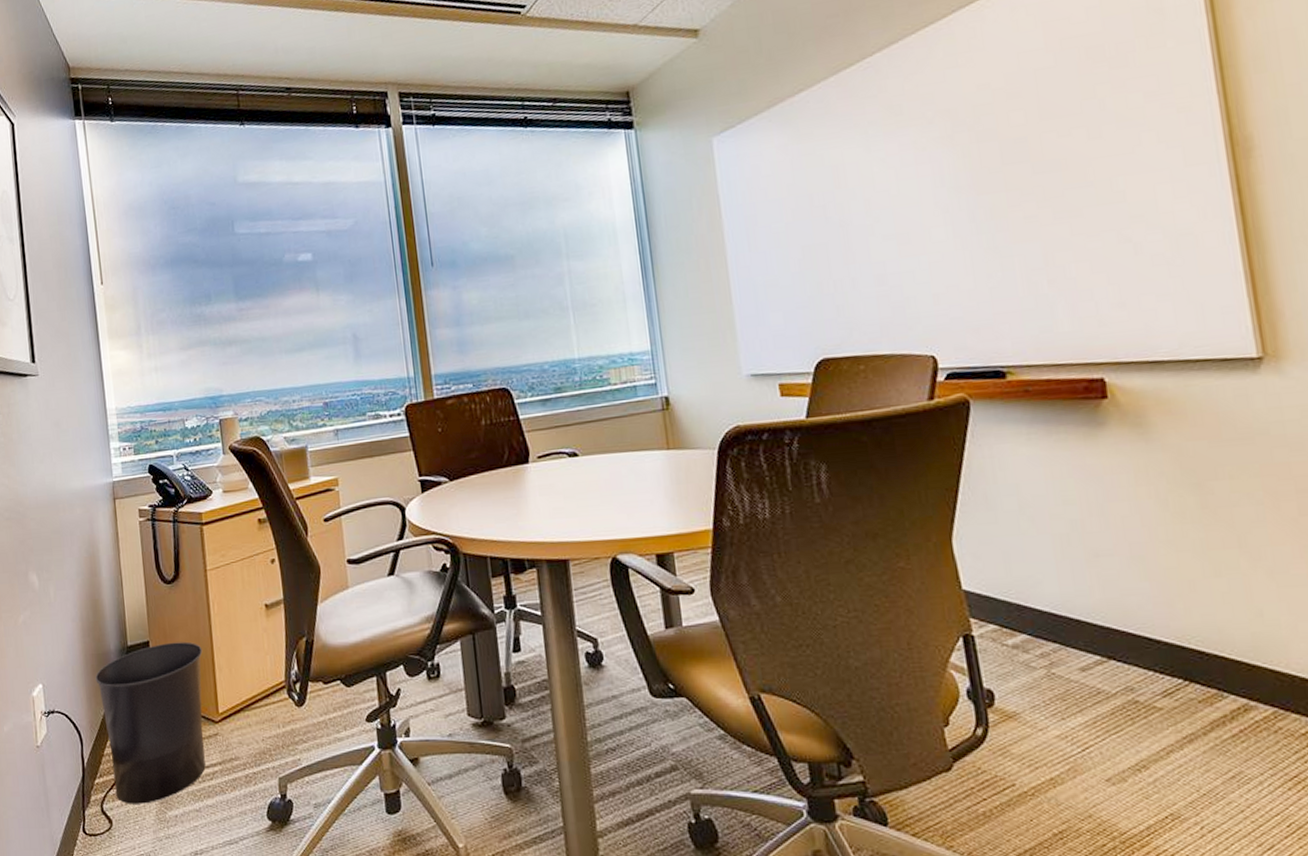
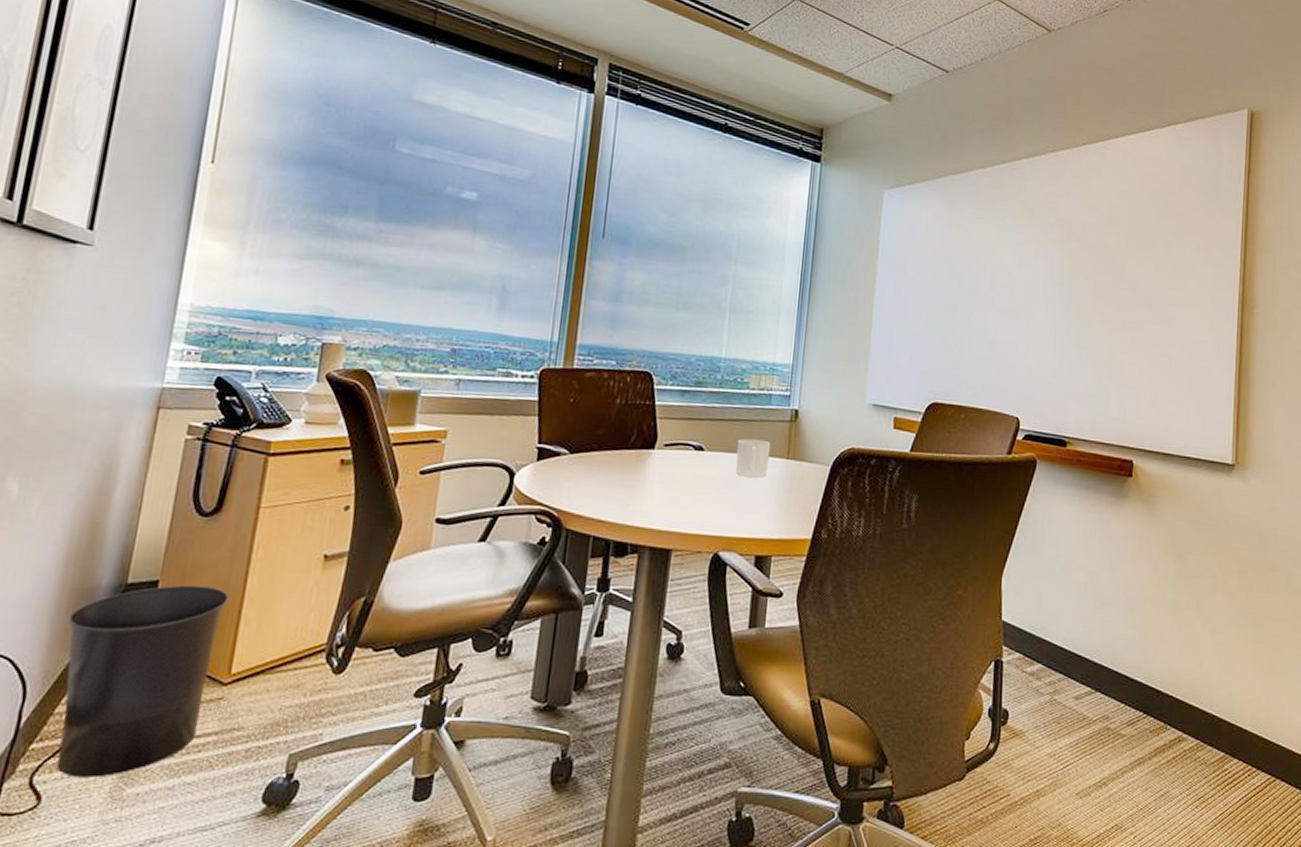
mug: none [610,434,650,476] -> present [735,438,771,478]

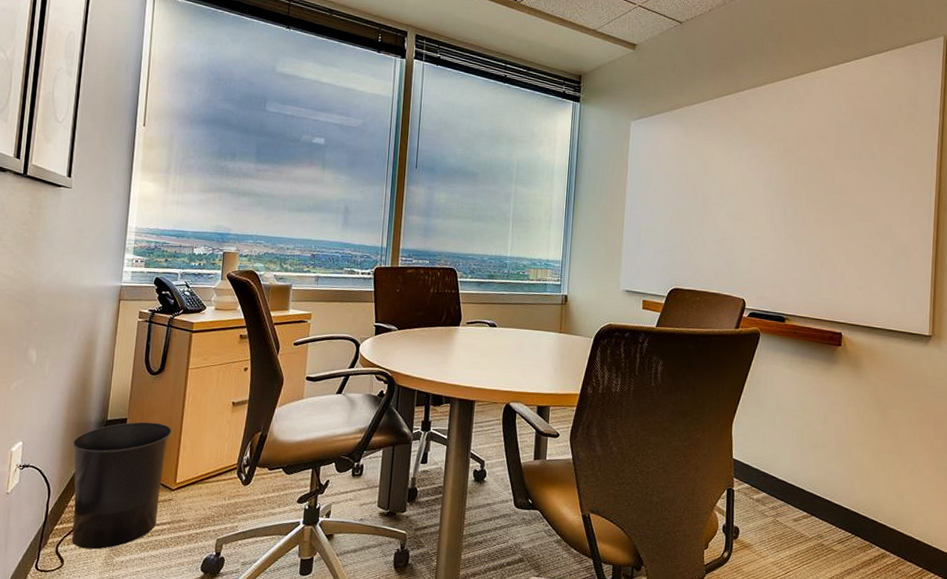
mug: present [735,438,771,478] -> none [520,317,547,347]

